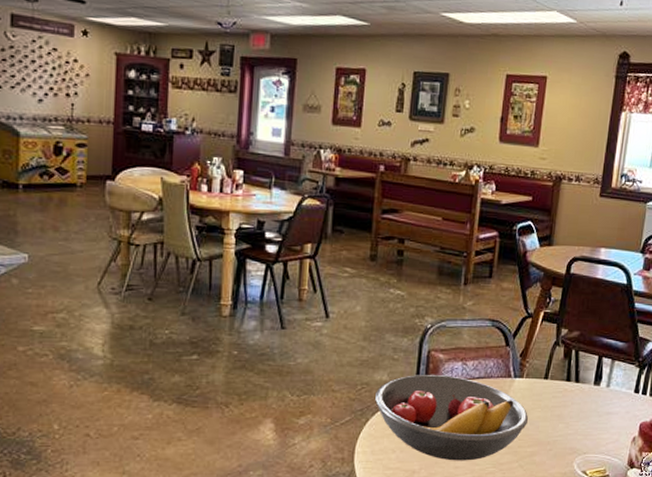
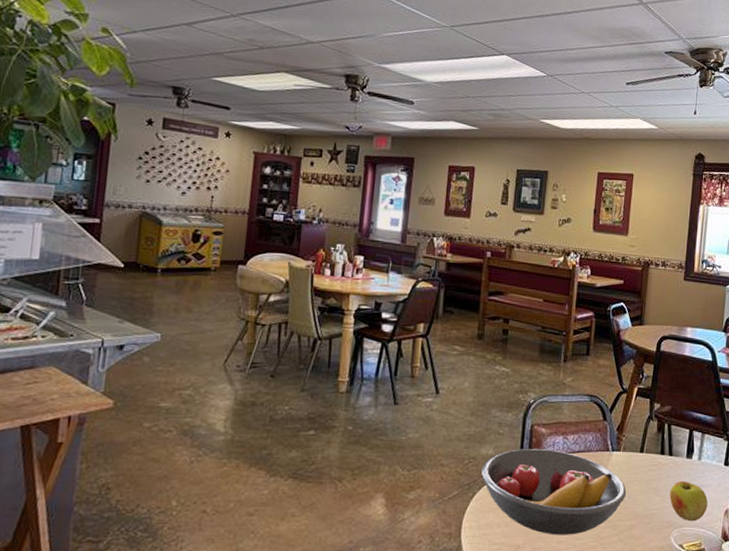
apple: none [574,409,615,449] -> present [669,481,708,522]

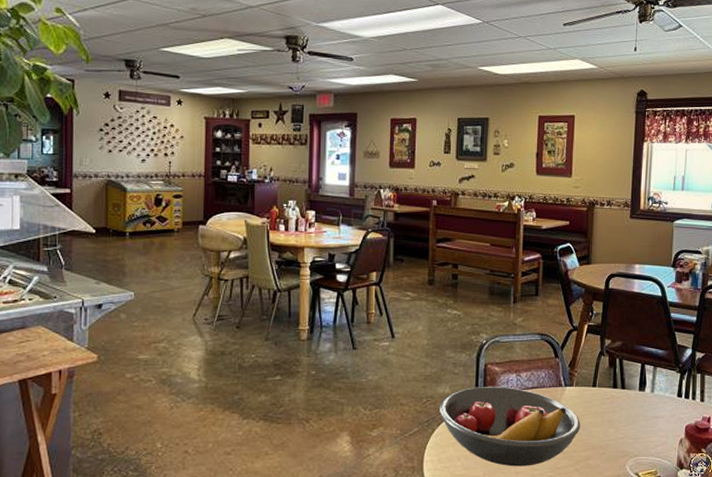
apple: present [669,481,708,522] -> none [623,413,662,451]

